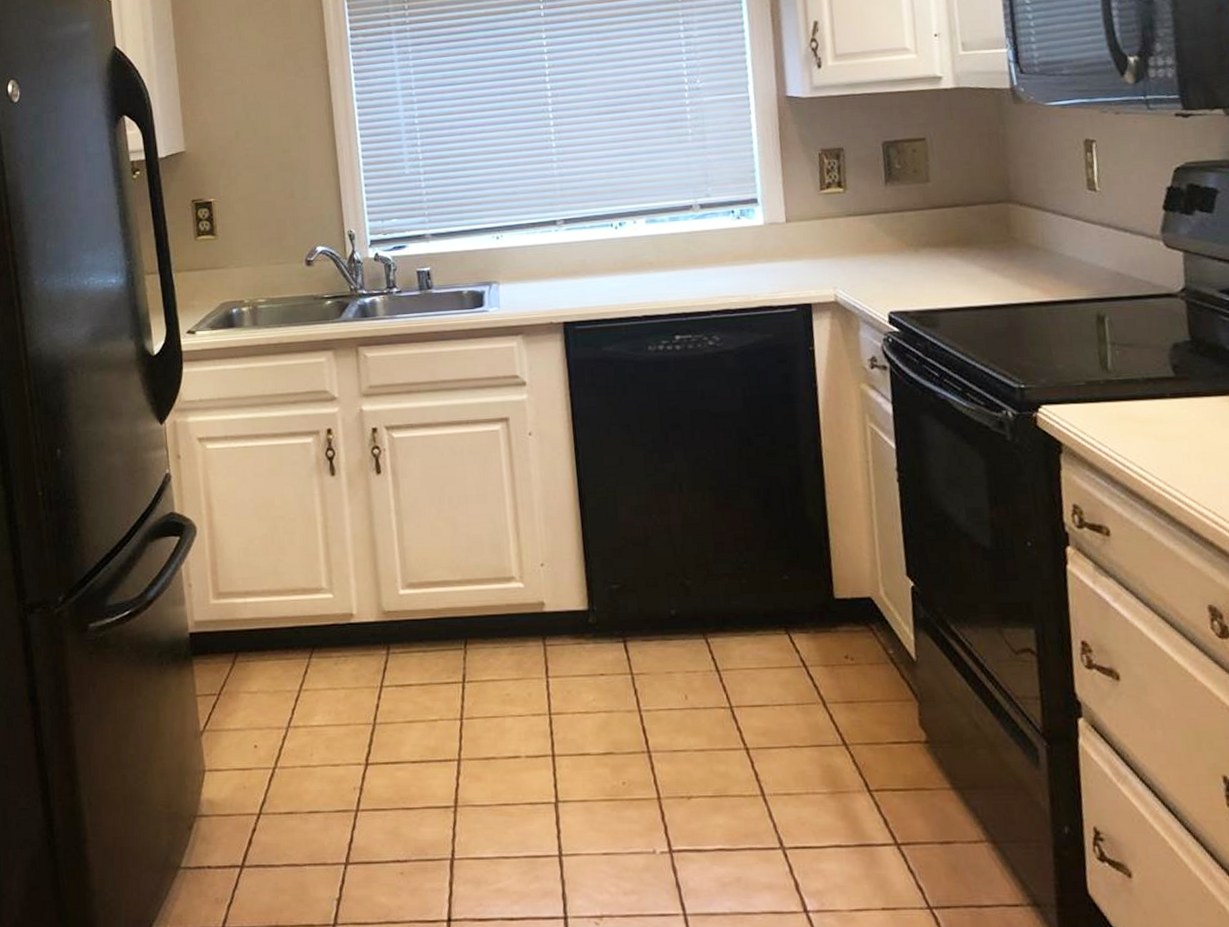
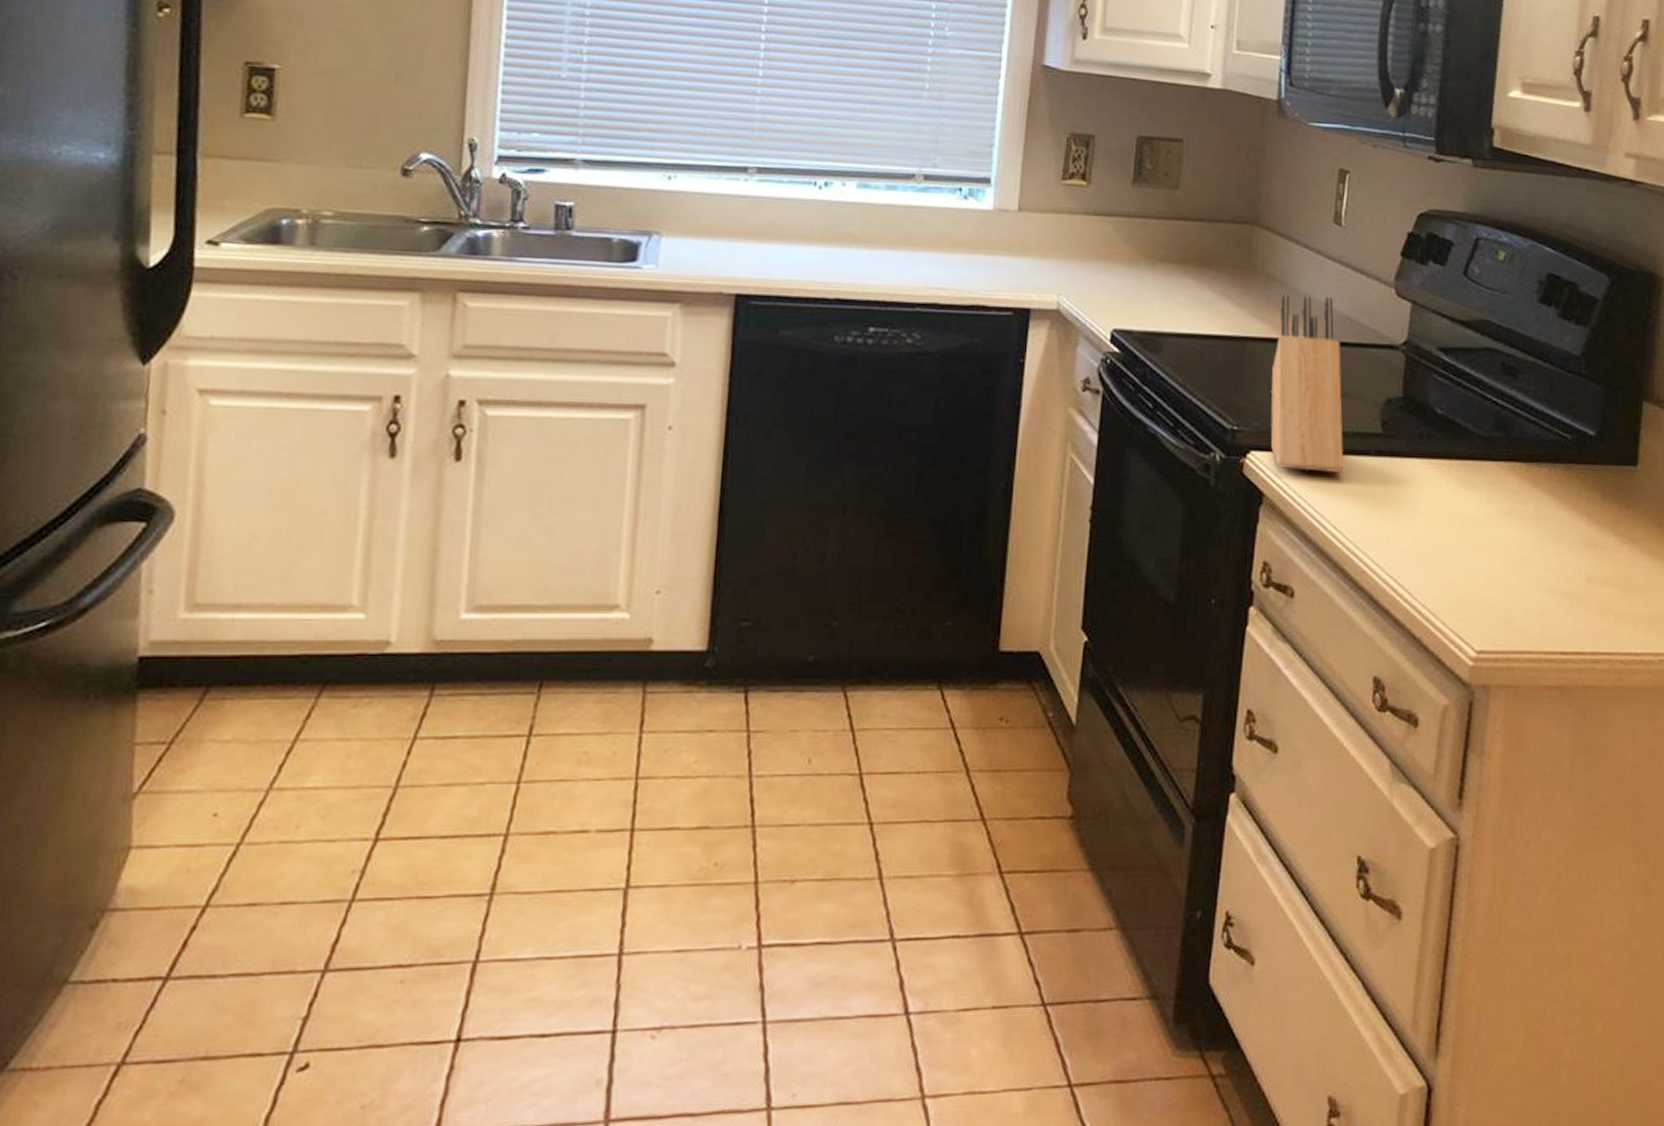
knife block: none [1047,257,1140,419] -> present [1270,295,1344,474]

